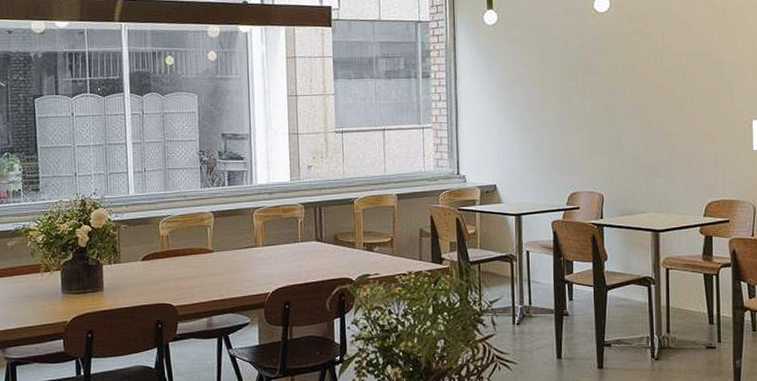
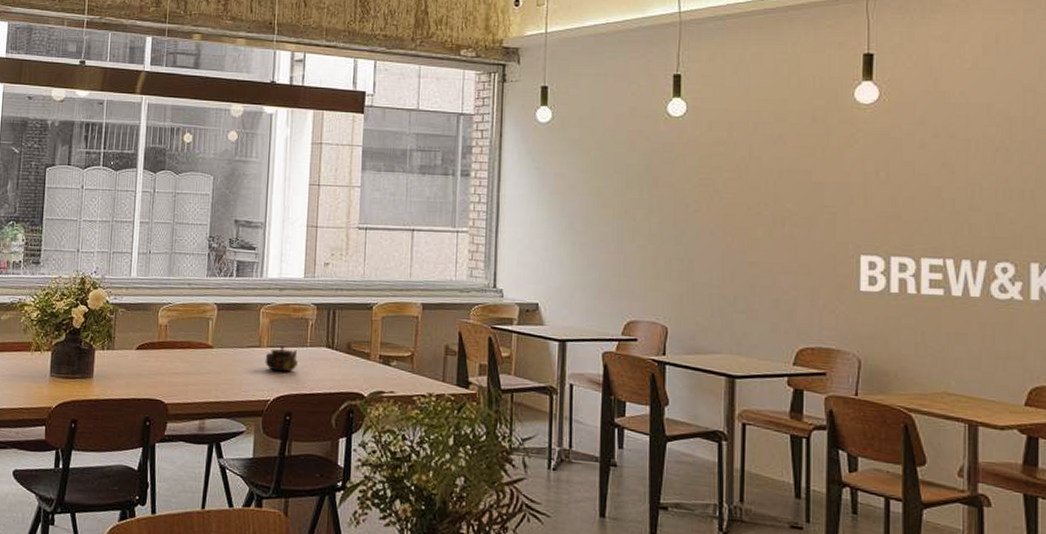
teapot: none [261,243,291,267] -> present [265,345,298,372]

